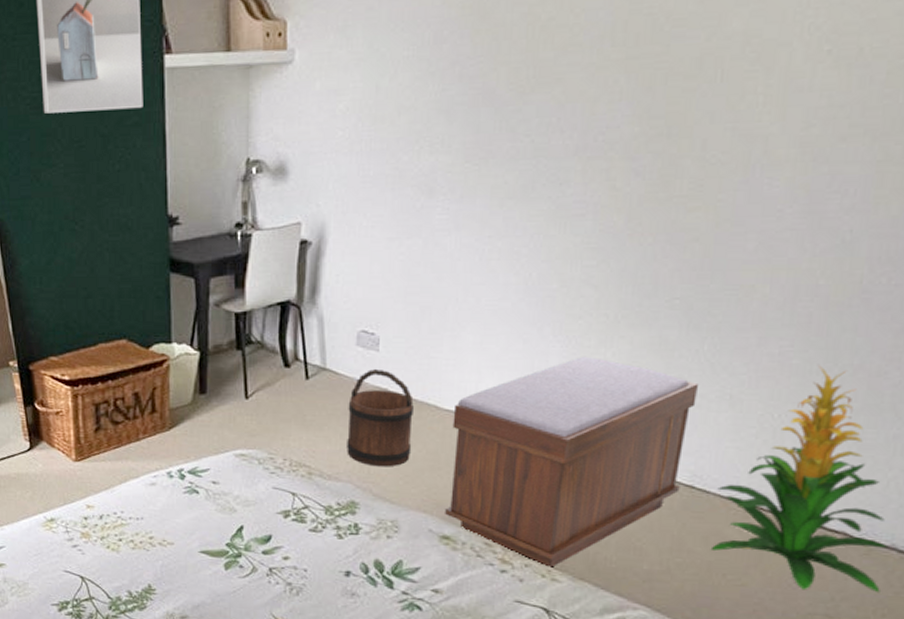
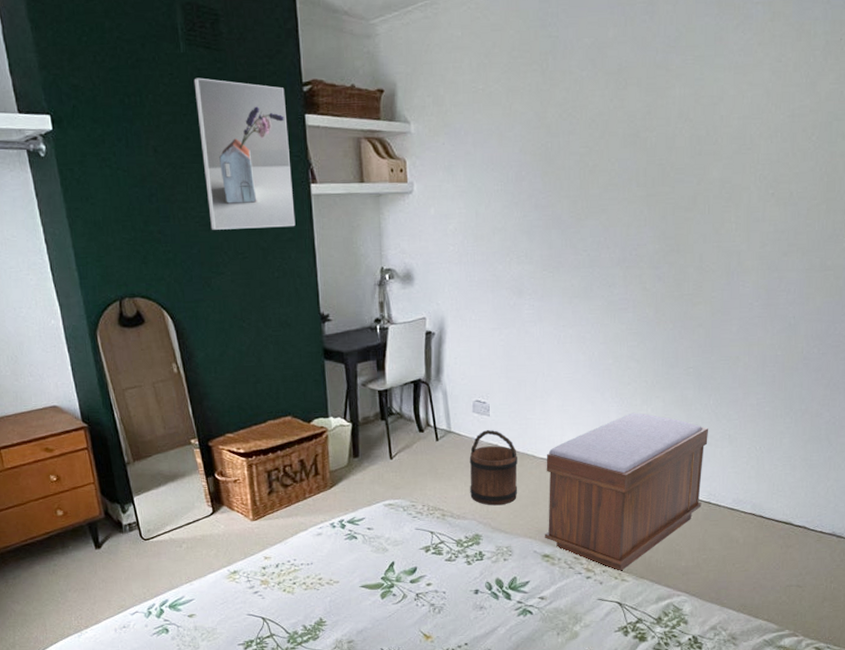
indoor plant: present [712,365,887,594] -> none [725,411,830,570]

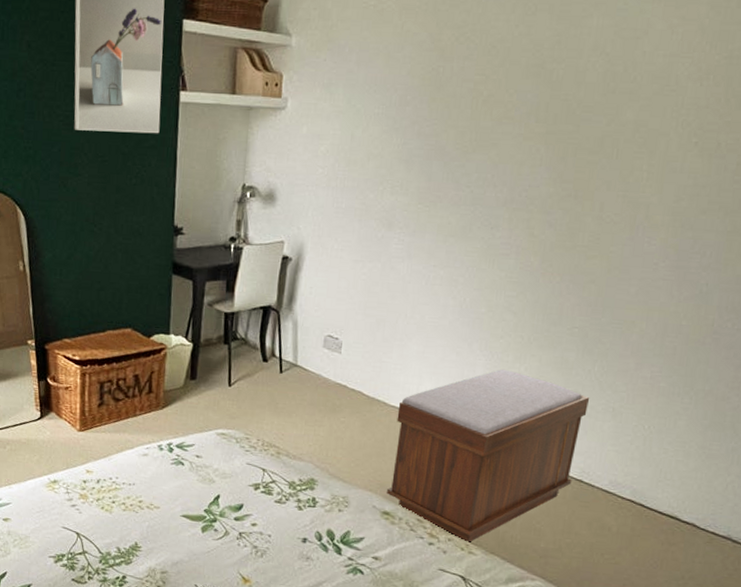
bucket: present [469,429,518,506] -> none [310,367,367,451]

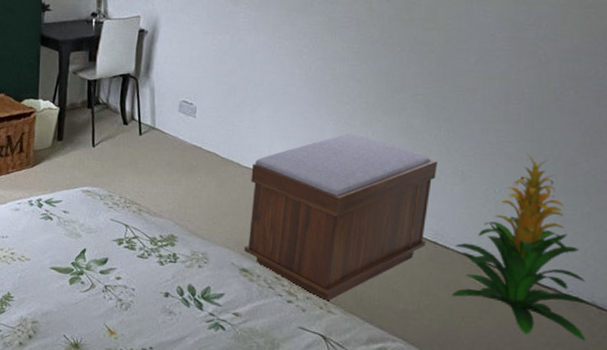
indoor plant: none [594,388,725,575] -> present [453,154,589,342]

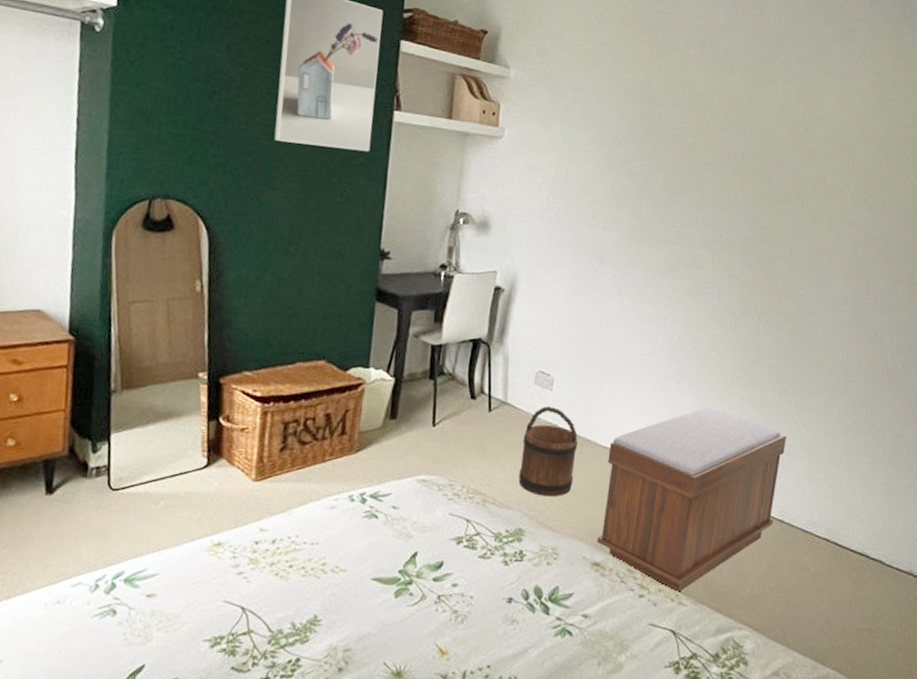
bucket: none [169,130,221,210] -> present [518,405,578,497]
indoor plant: present [453,154,589,342] -> none [795,426,907,611]

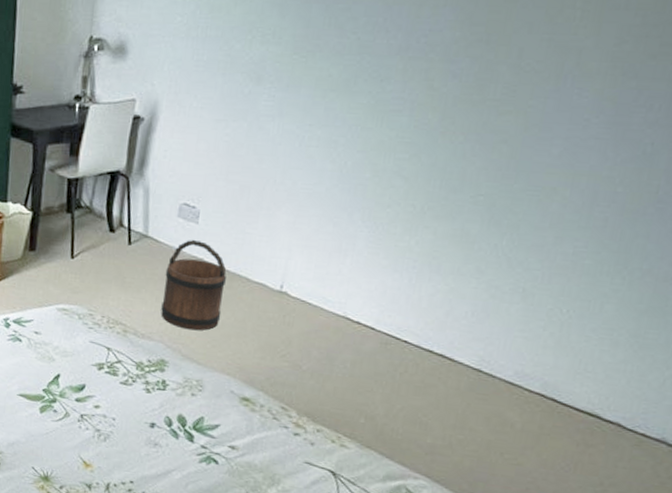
bench: present [597,407,787,592] -> none [247,242,495,434]

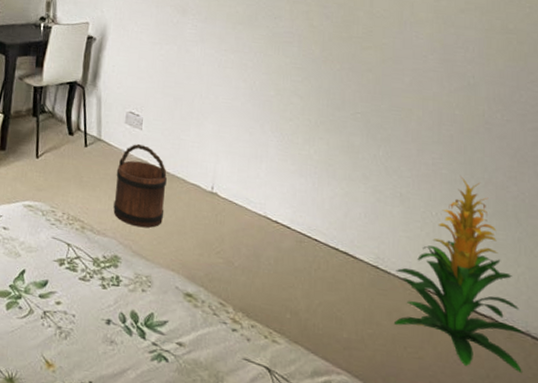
indoor plant: none [492,267,658,482] -> present [395,176,523,374]

